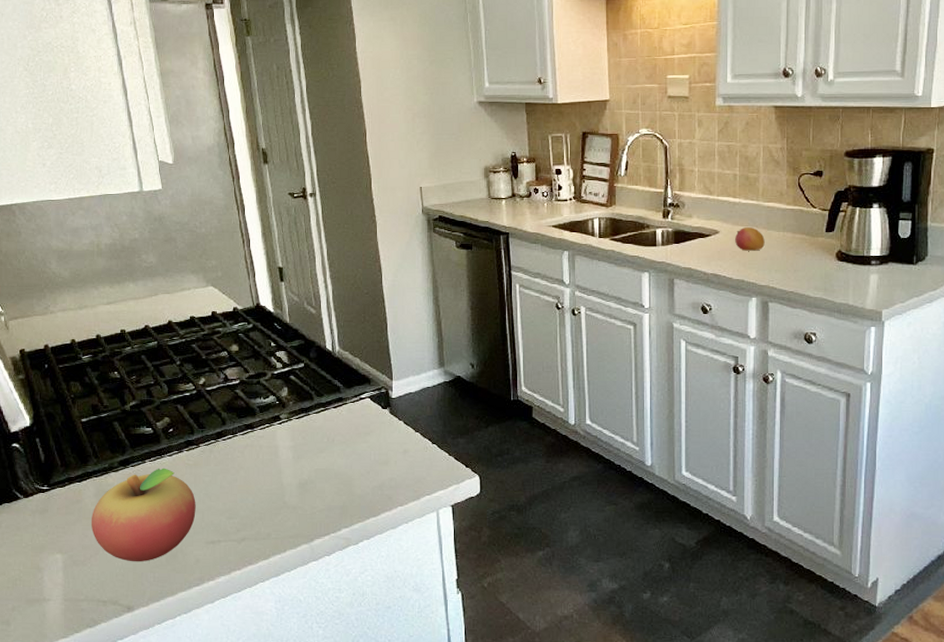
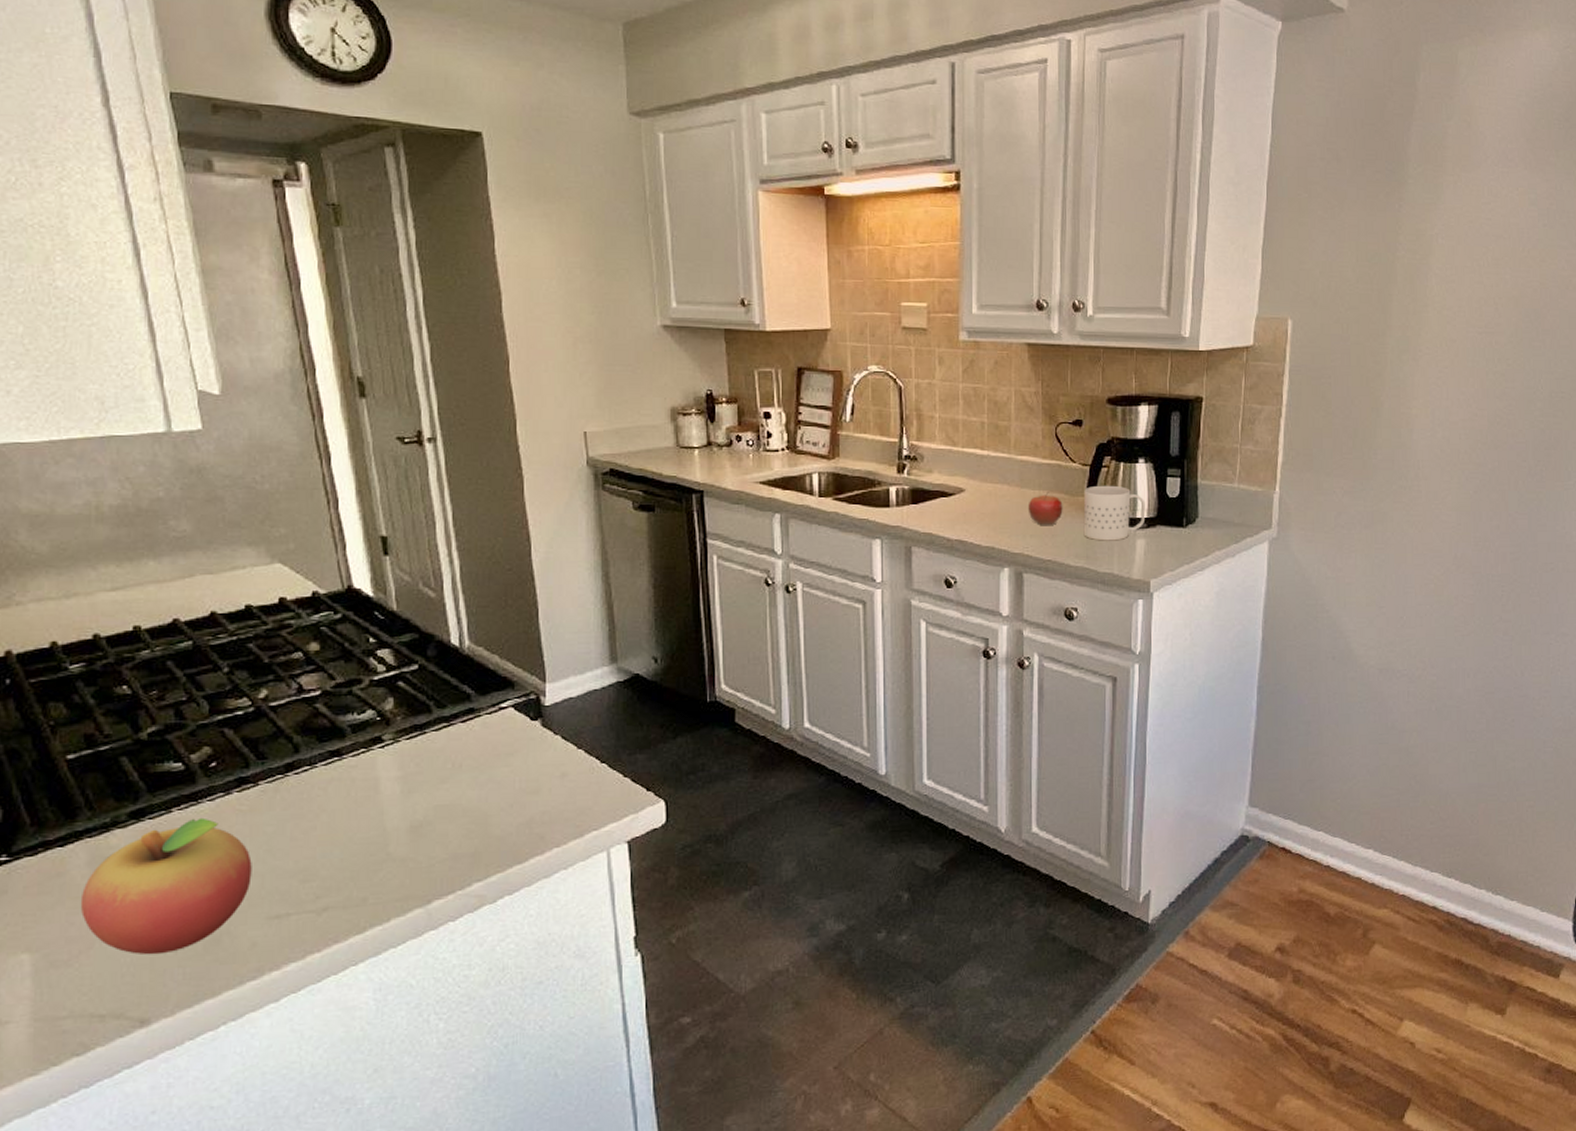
fruit: present [735,227,765,251] -> none [984,485,1018,513]
fruit: none [773,233,804,262] -> present [1028,492,1063,525]
mug: none [822,227,879,276] -> present [1083,485,1146,541]

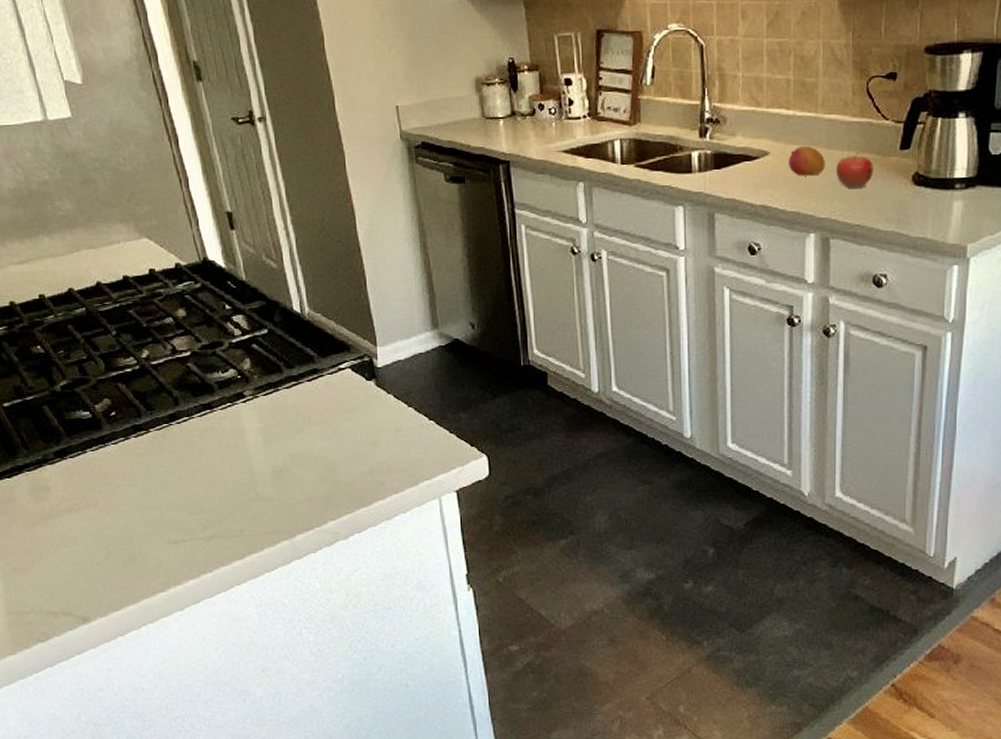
fruit: present [80,817,252,955] -> none [28,458,153,567]
fruit: none [984,485,1018,513] -> present [789,146,825,176]
mug: present [1083,485,1146,541] -> none [895,143,965,204]

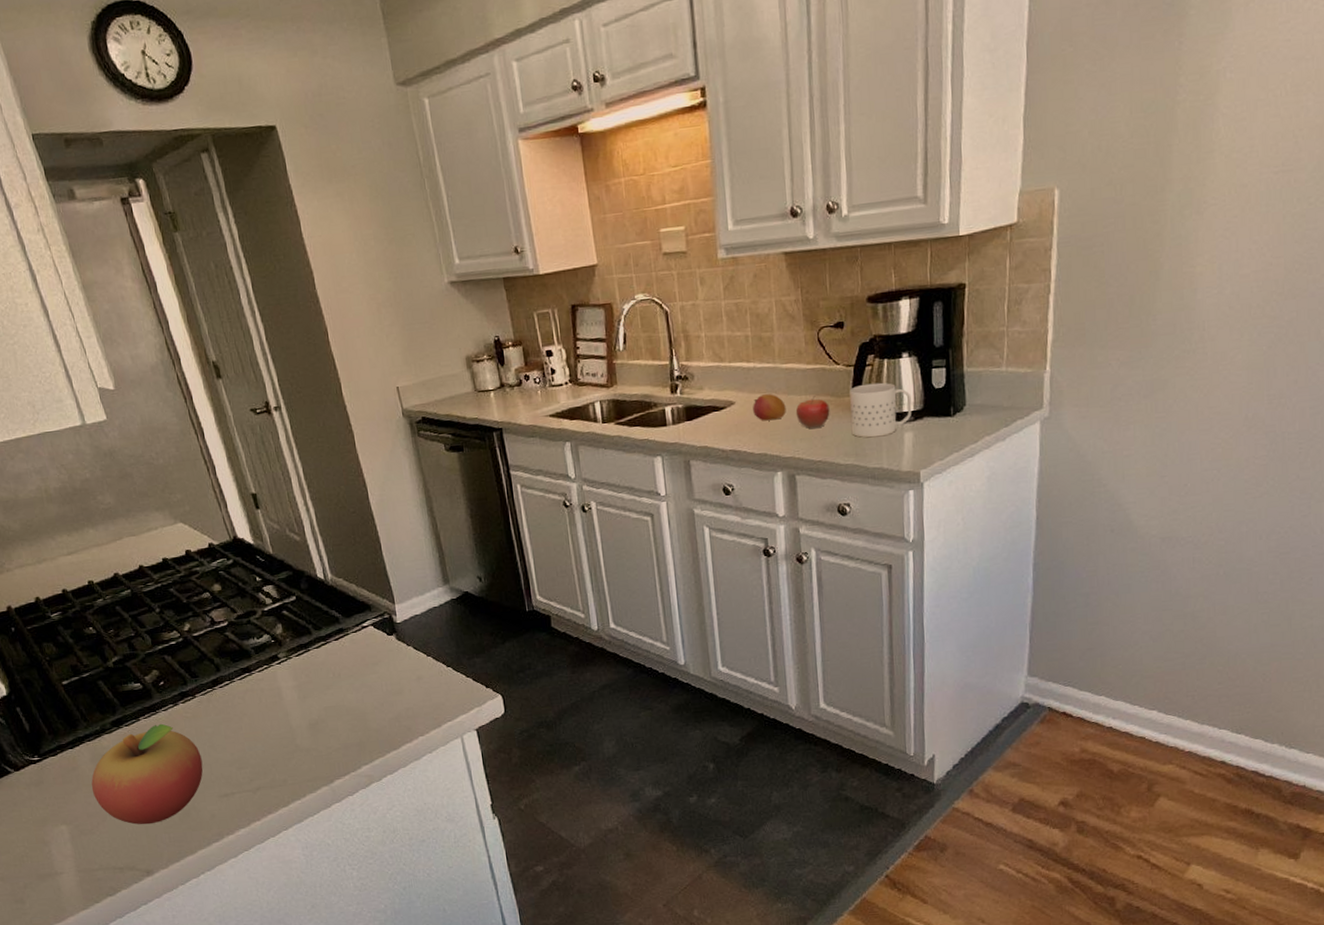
fruit: none [28,458,153,567] -> present [91,723,203,825]
mug: none [895,143,965,204] -> present [849,382,912,438]

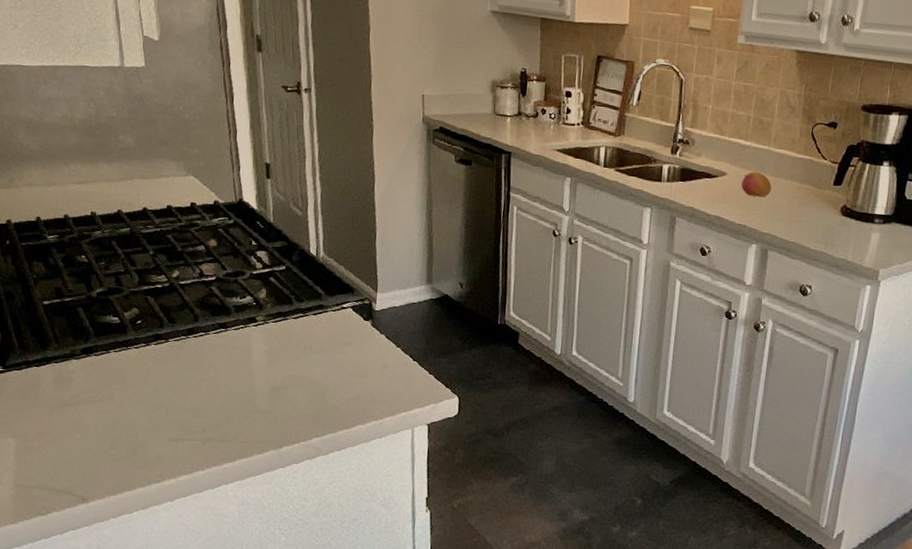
fruit: present [91,723,203,825] -> none [47,359,161,454]
fruit: present [795,396,830,428] -> none [779,183,811,212]
mug: present [849,382,912,438] -> none [825,182,885,232]

